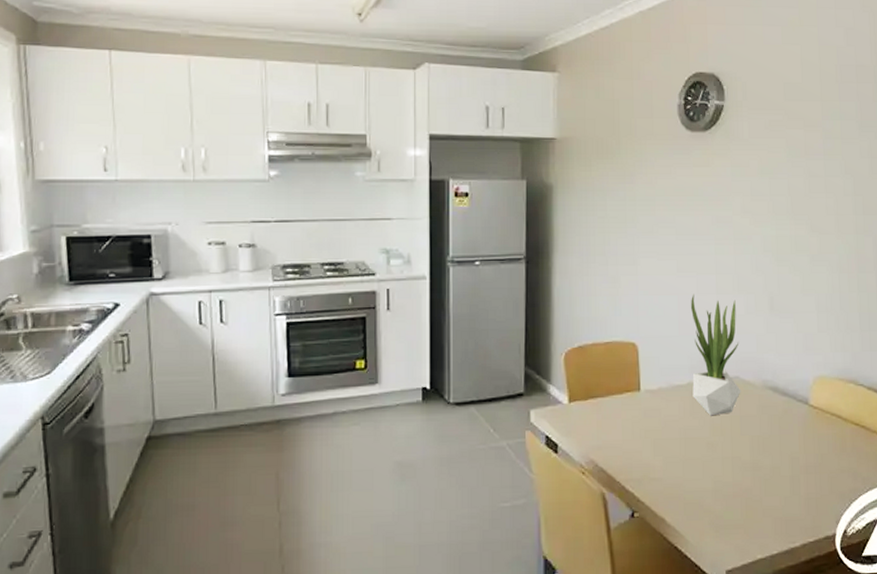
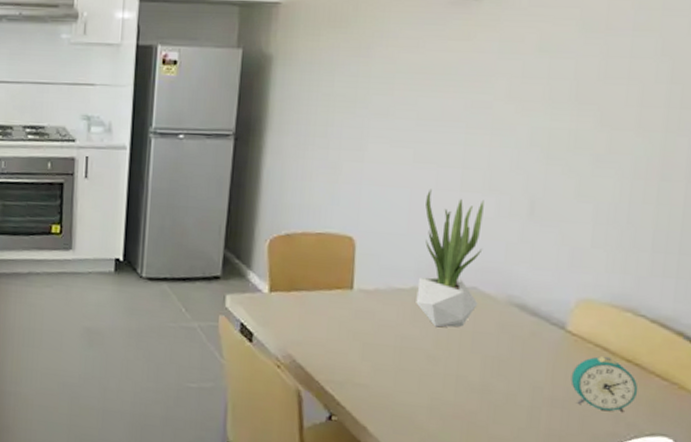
alarm clock: none [818,424,867,470] -> present [571,357,639,413]

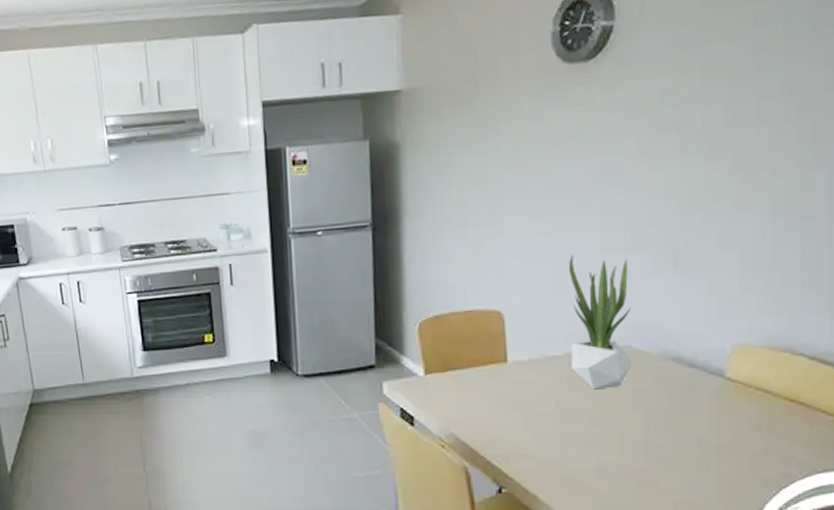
alarm clock: present [571,357,639,413] -> none [736,399,805,453]

